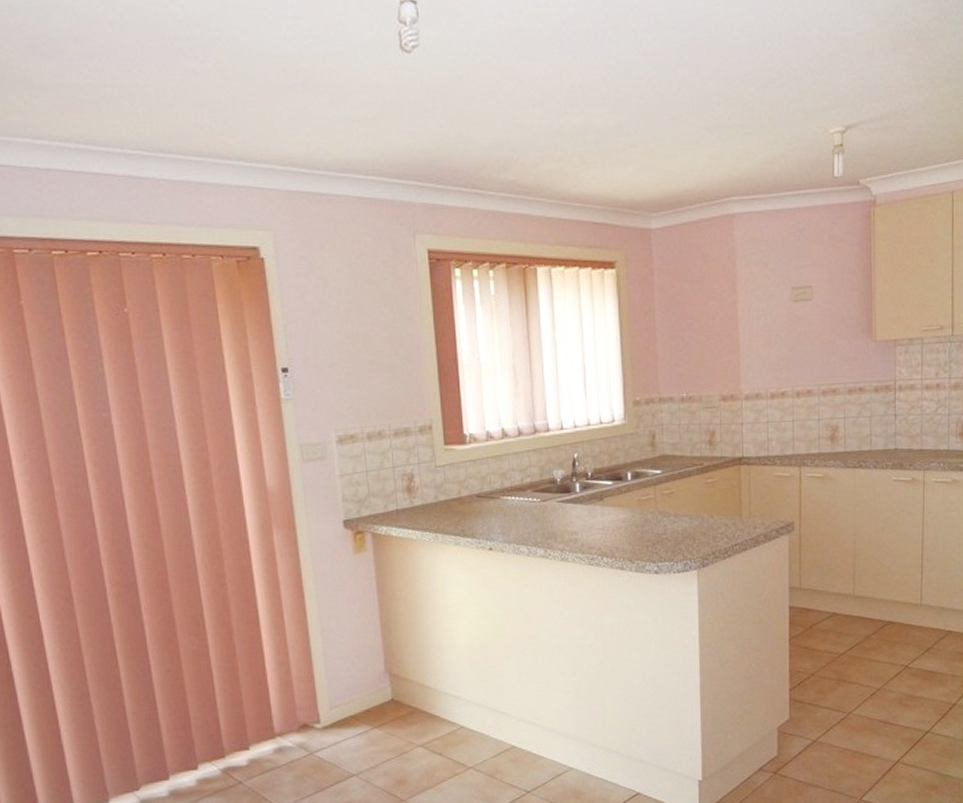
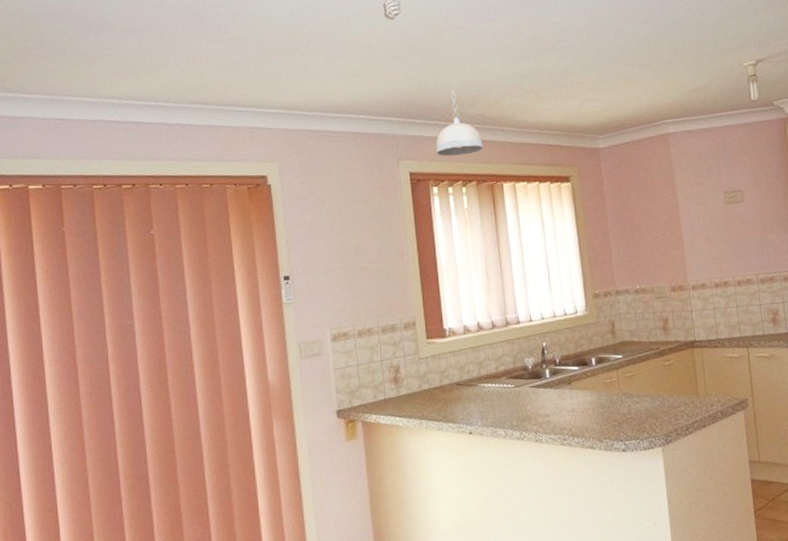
pendant light: none [459,148,515,231] -> present [435,89,483,156]

